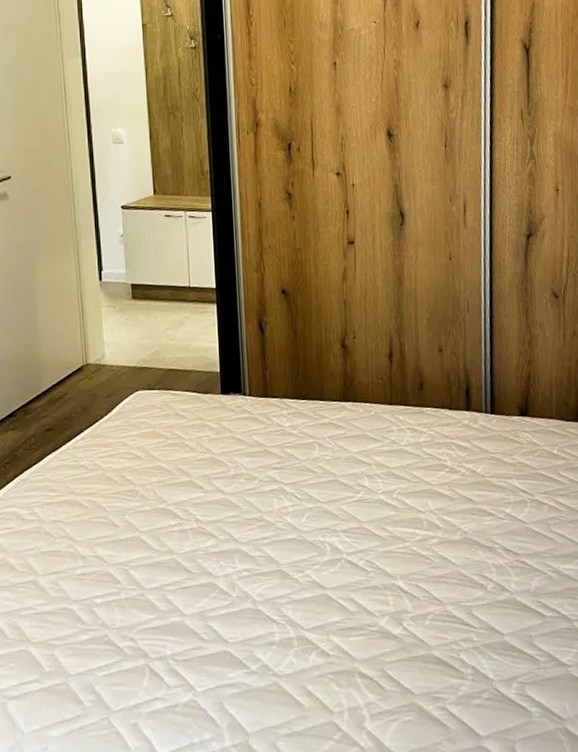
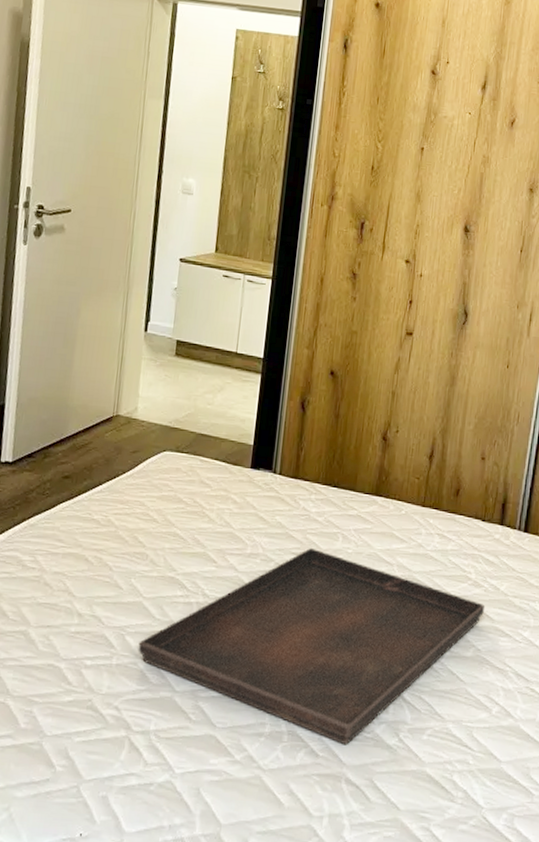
serving tray: none [143,461,466,642] -> present [138,548,486,745]

